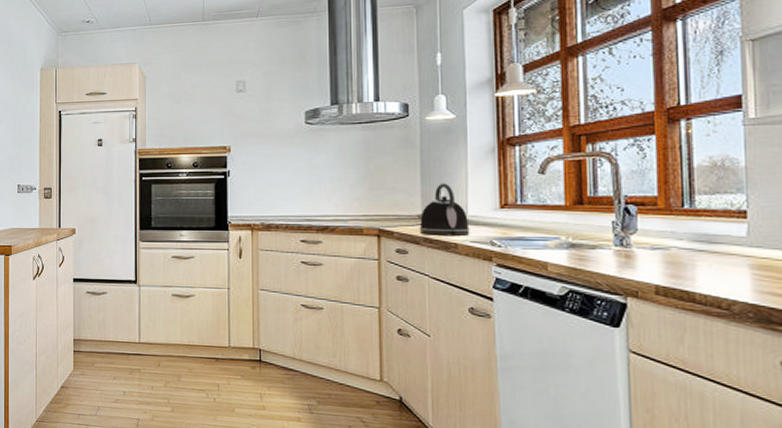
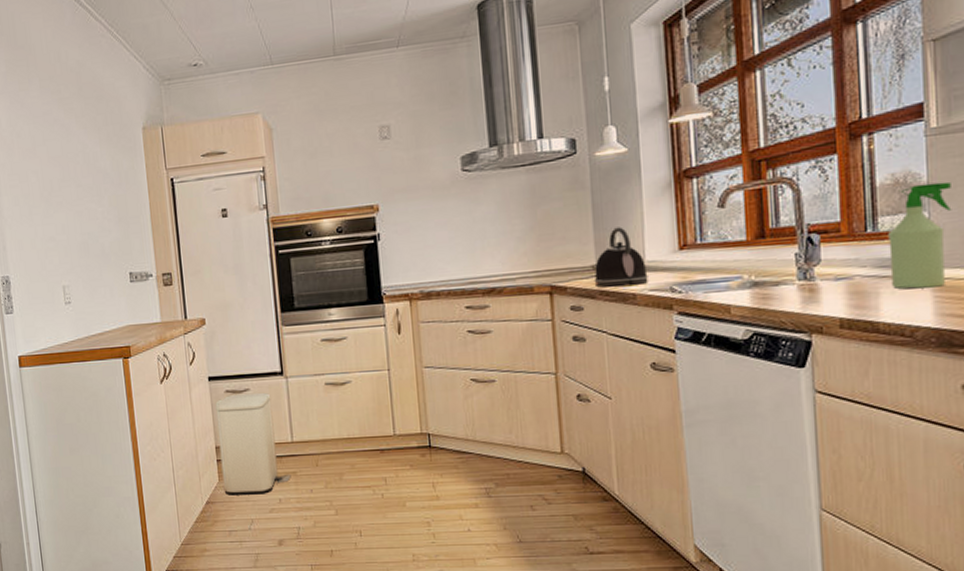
pedal bin: none [77,295,136,386] -> present [215,392,291,496]
spray bottle: none [705,168,770,265] -> present [888,181,952,289]

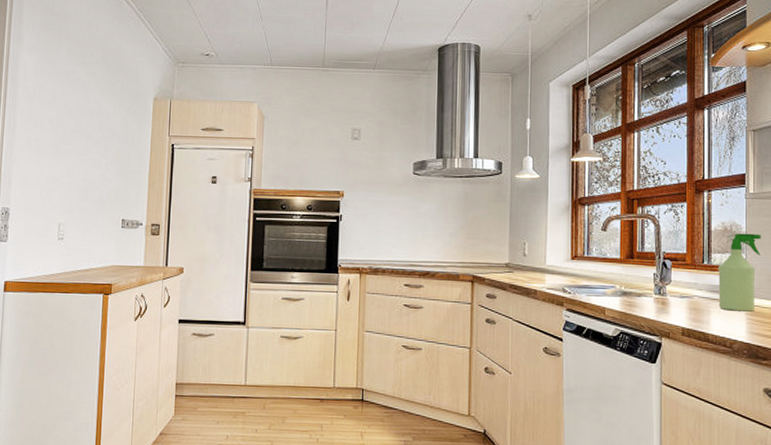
pedal bin: present [215,392,291,496] -> none [177,337,240,430]
kettle: present [594,227,648,288] -> none [506,235,547,283]

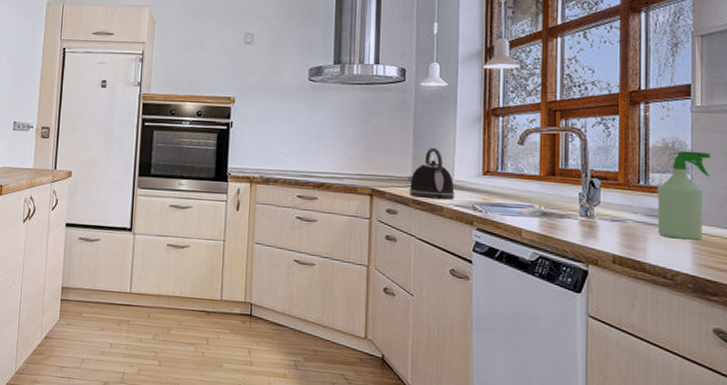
kettle: none [506,235,547,283] -> present [409,147,455,200]

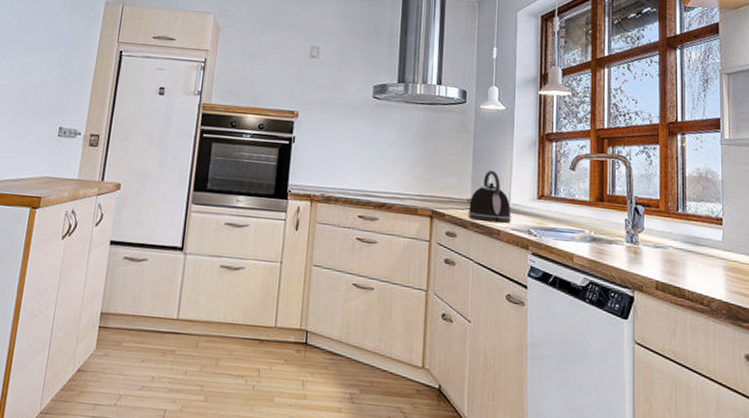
spray bottle: present [657,151,710,240] -> none [694,180,739,268]

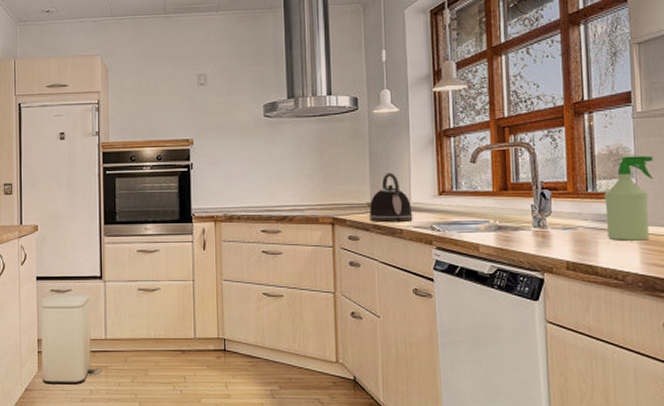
pedal bin: none [98,262,169,370] -> present [41,293,103,385]
spray bottle: none [694,180,739,268] -> present [605,155,654,241]

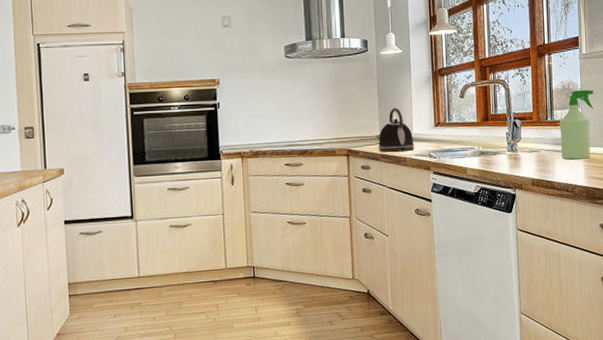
pedal bin: present [41,293,103,385] -> none [70,234,137,327]

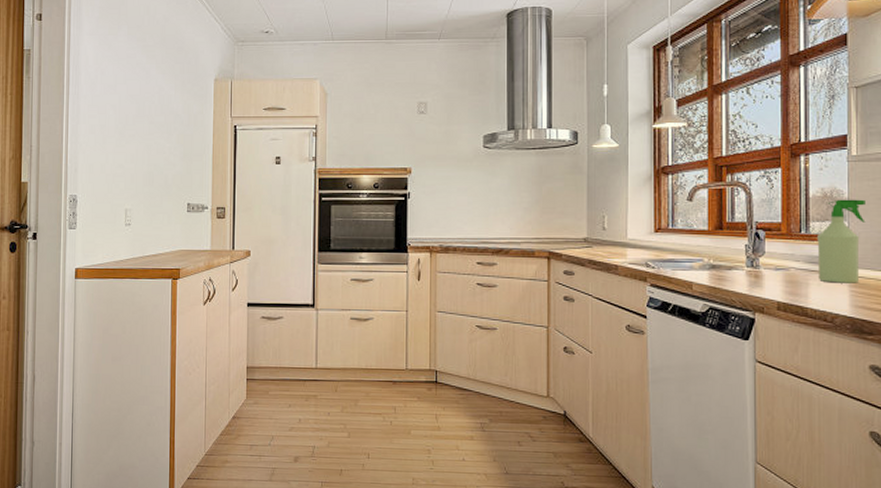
kettle: present [378,108,415,152] -> none [584,208,628,258]

